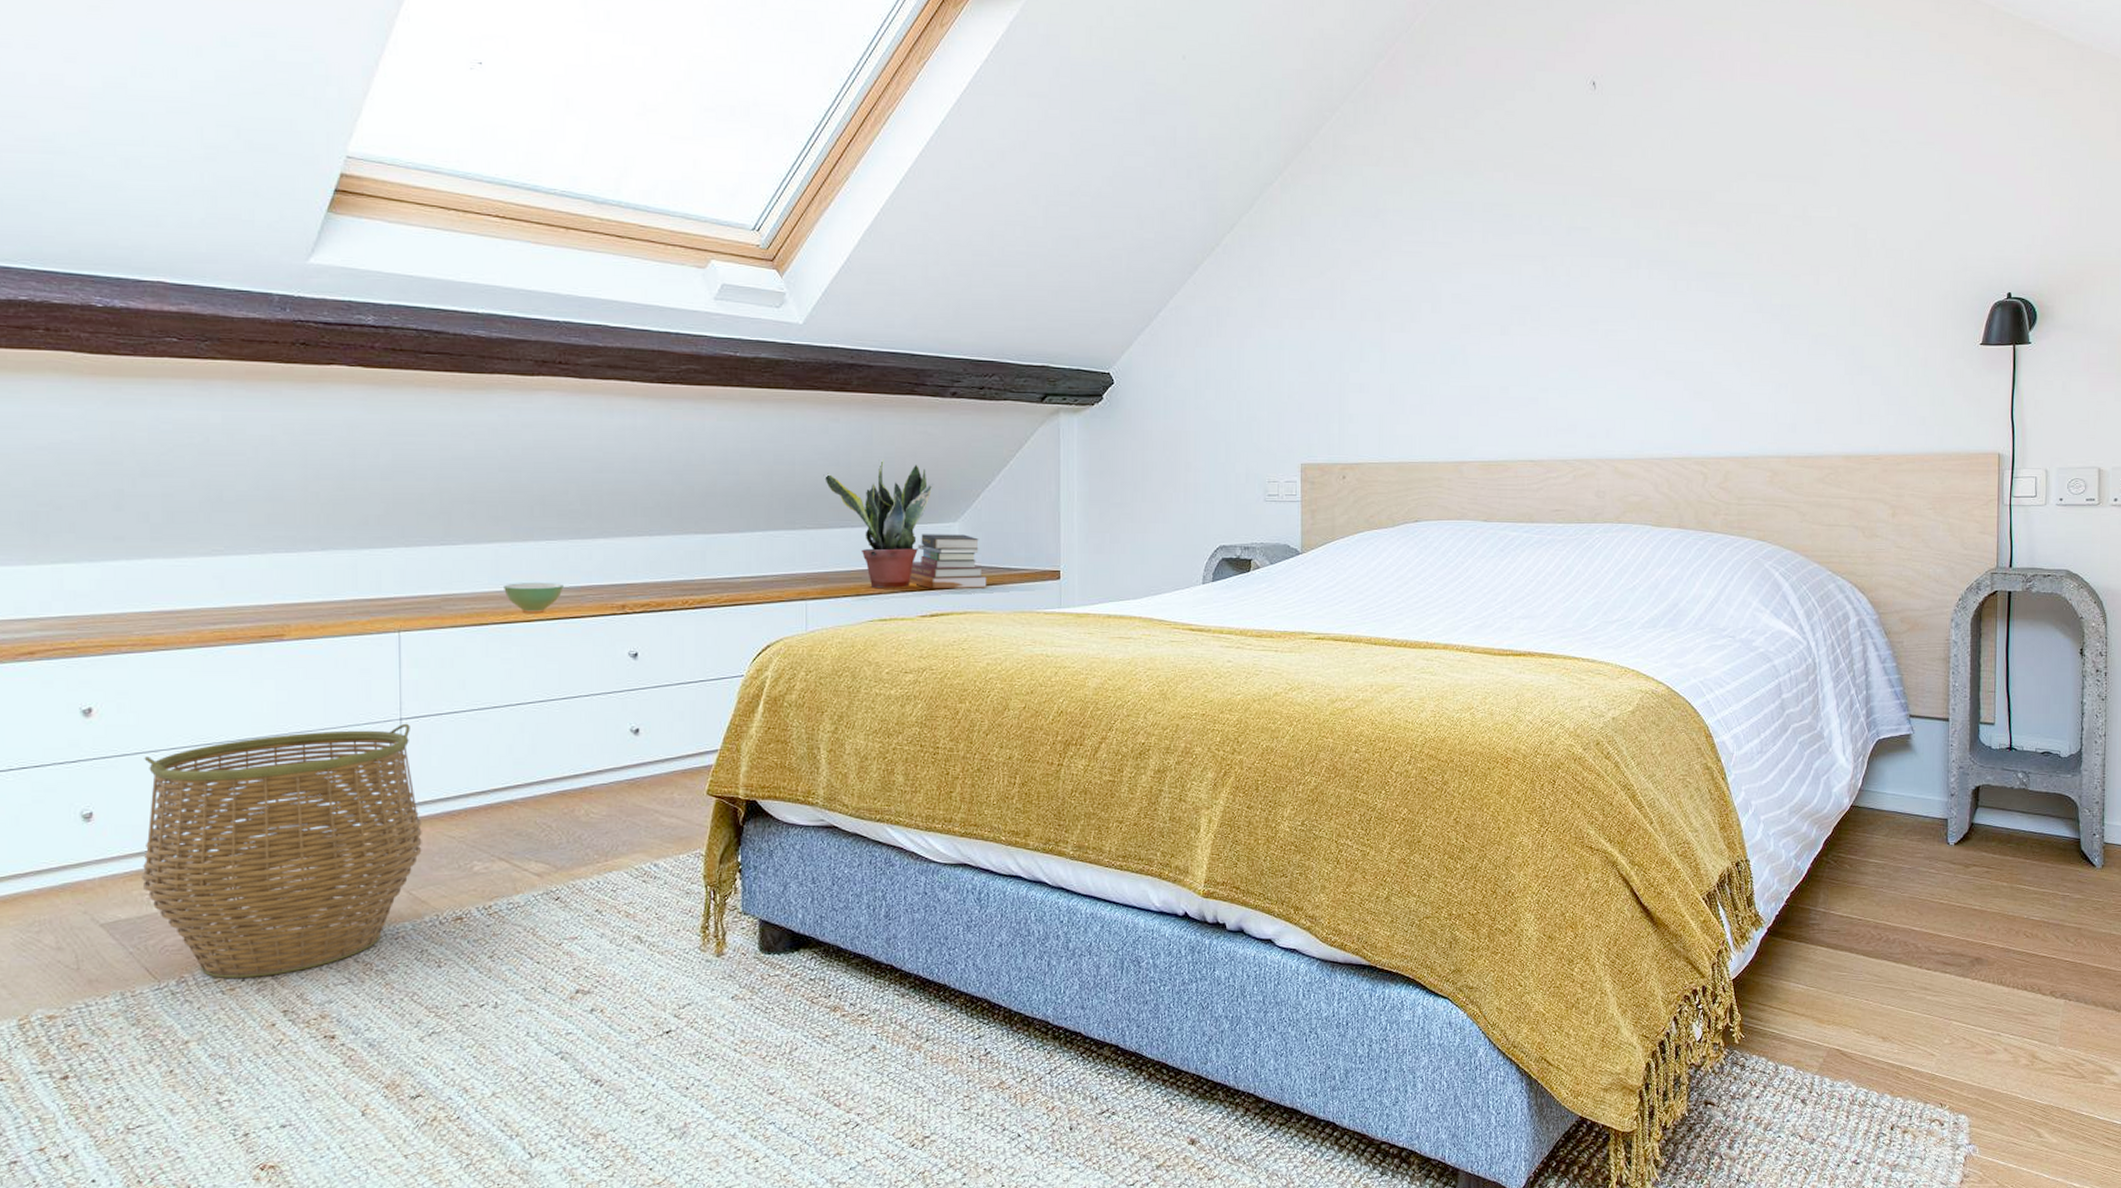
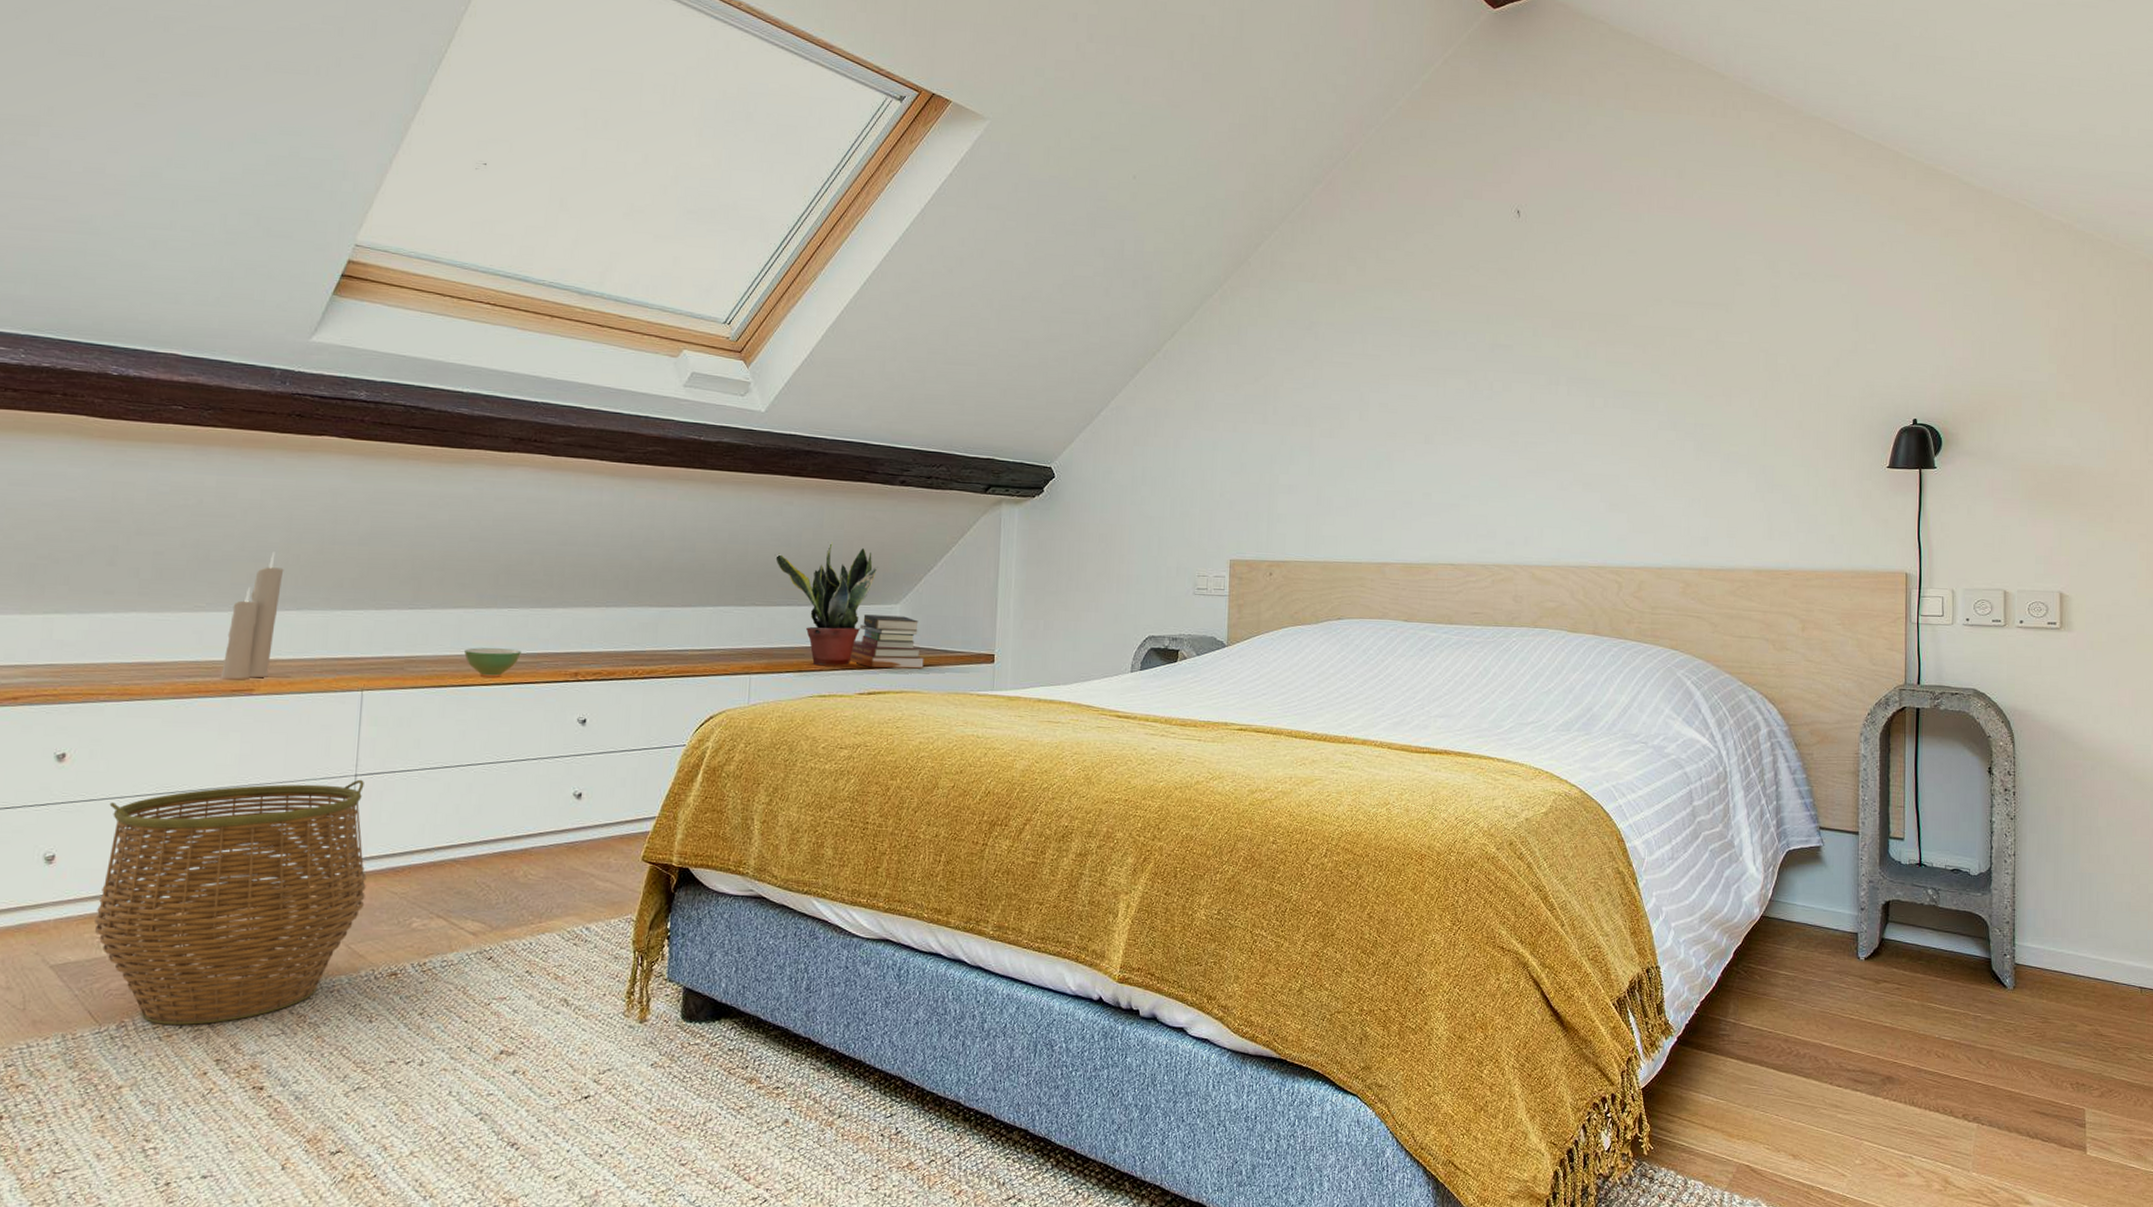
candle: none [247,490,304,627] -> present [220,551,284,681]

